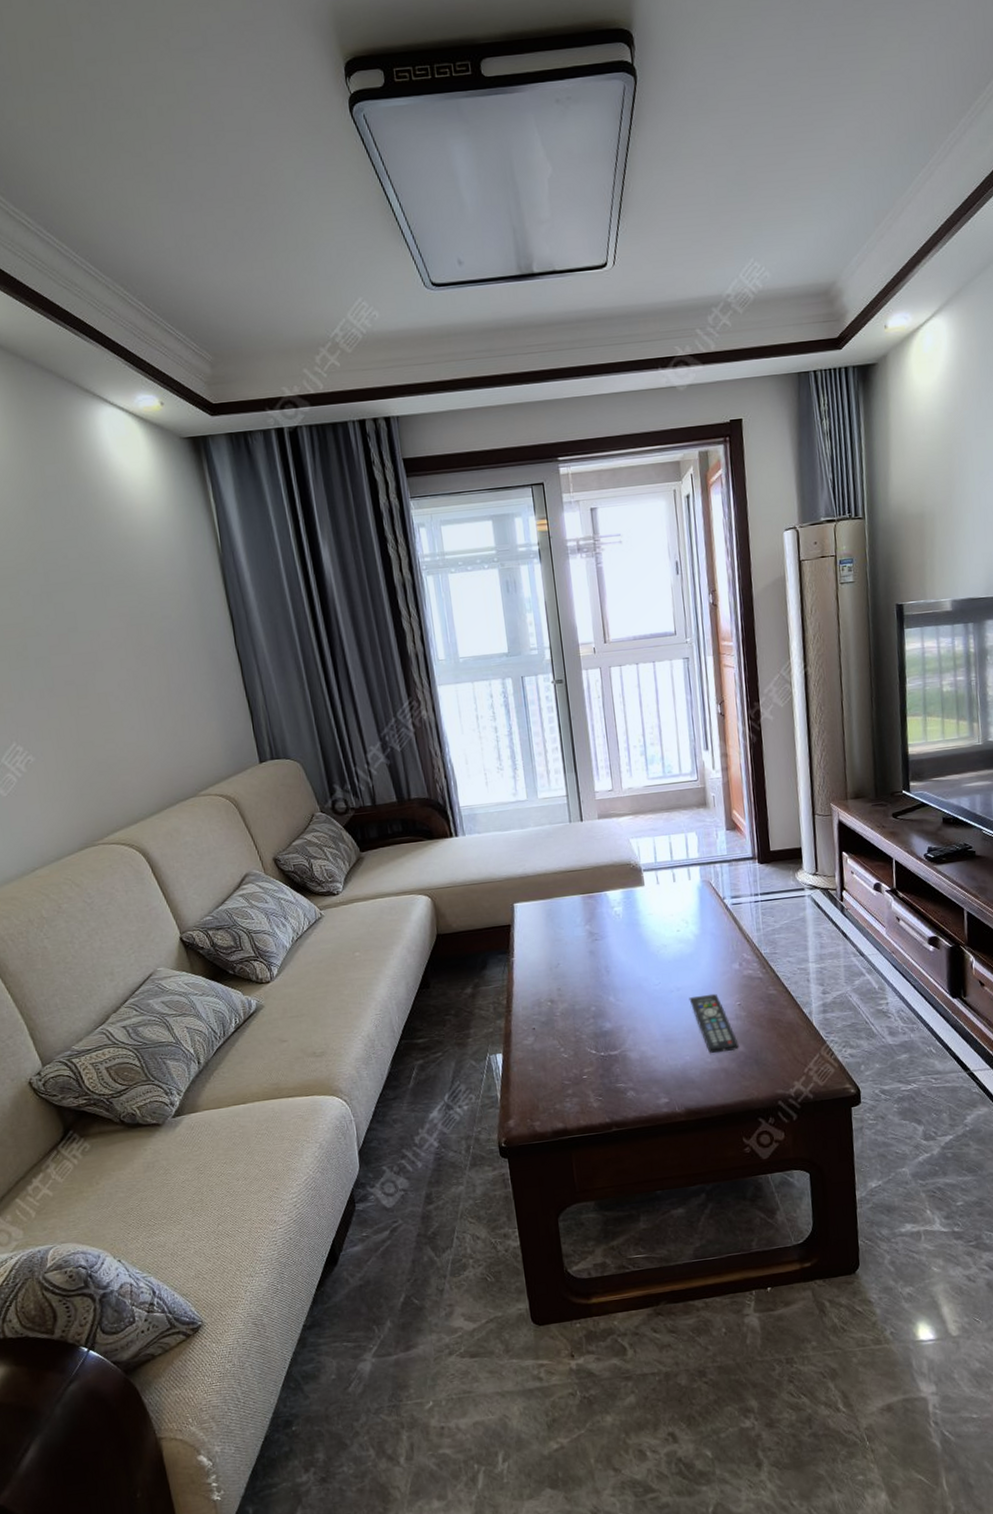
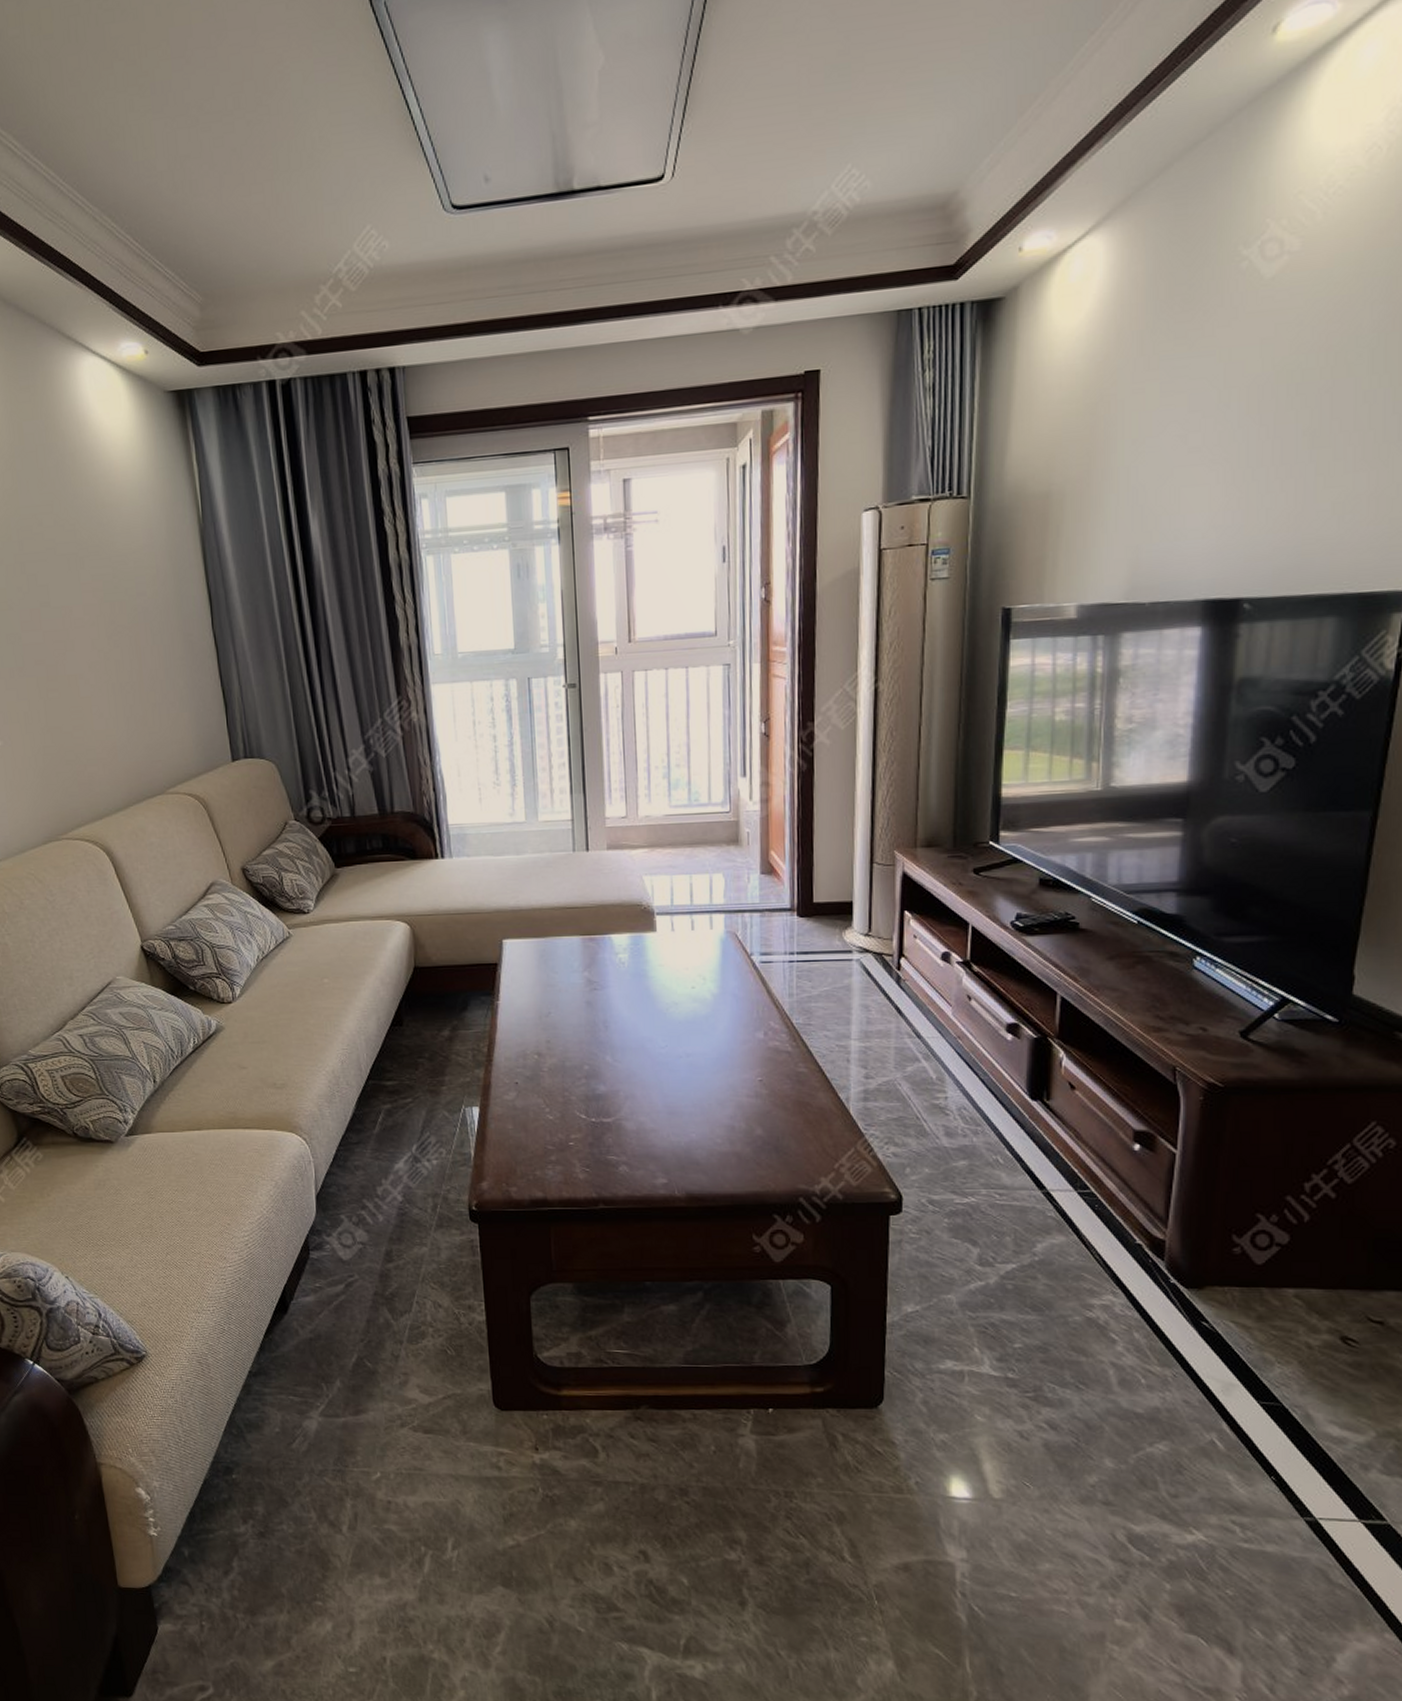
remote control: present [689,993,739,1054] -> none [700,1064,756,1134]

